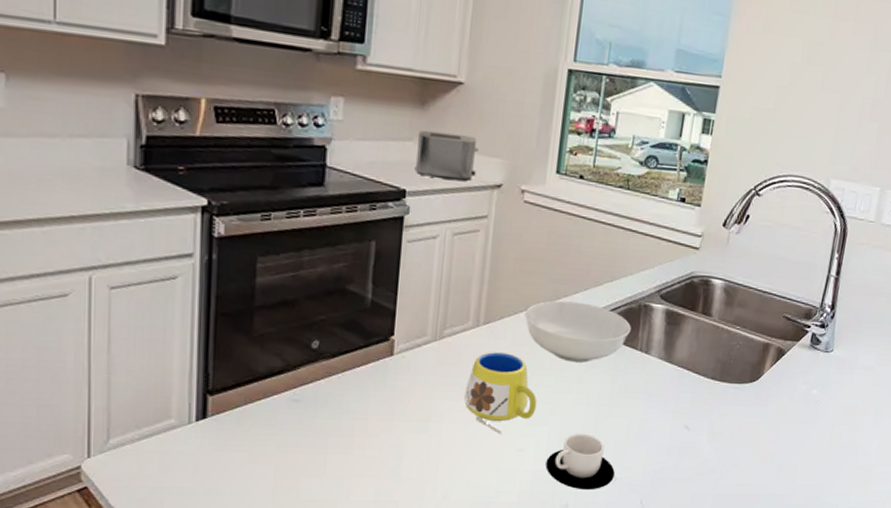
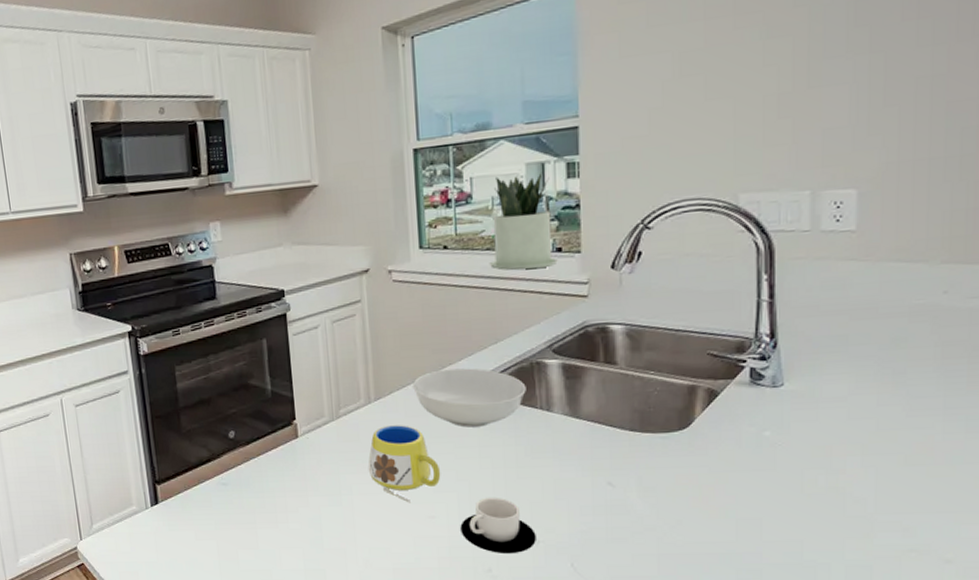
toaster: present [414,130,478,182] -> none [285,231,343,275]
planter: none [619,116,687,216] -> present [489,172,558,271]

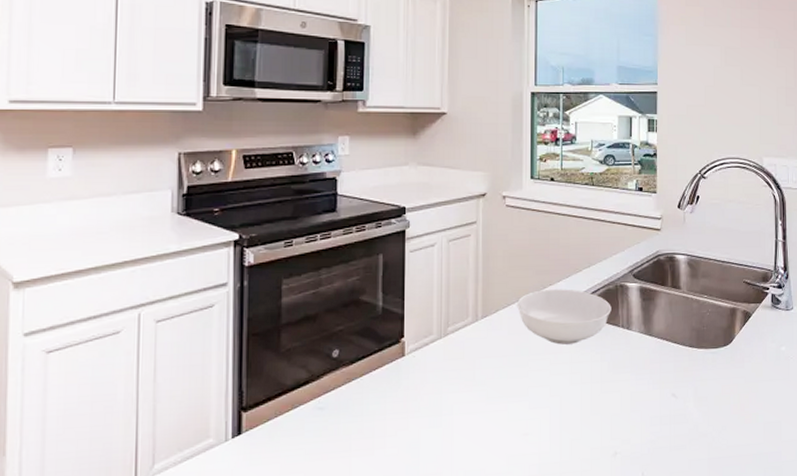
mug: present [368,425,441,503] -> none [470,342,536,421]
cup: present [460,497,536,554] -> none [551,411,614,468]
planter: present [489,172,558,271] -> none [586,124,639,204]

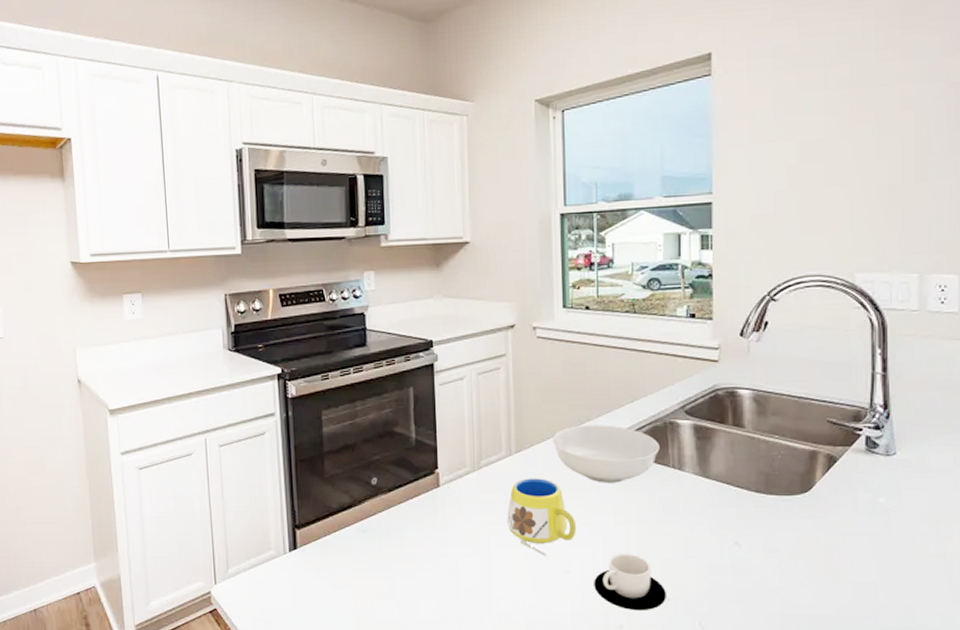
mug: none [470,342,536,421] -> present [506,478,577,557]
cup: none [551,411,614,468] -> present [594,553,666,611]

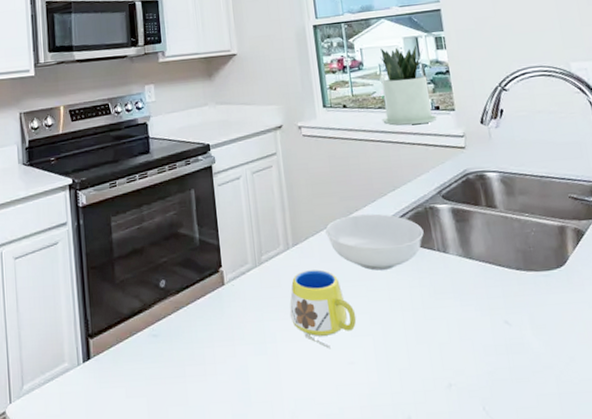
cup: present [594,553,666,611] -> none [378,339,449,400]
planter: none [627,242,691,334] -> present [380,44,437,126]

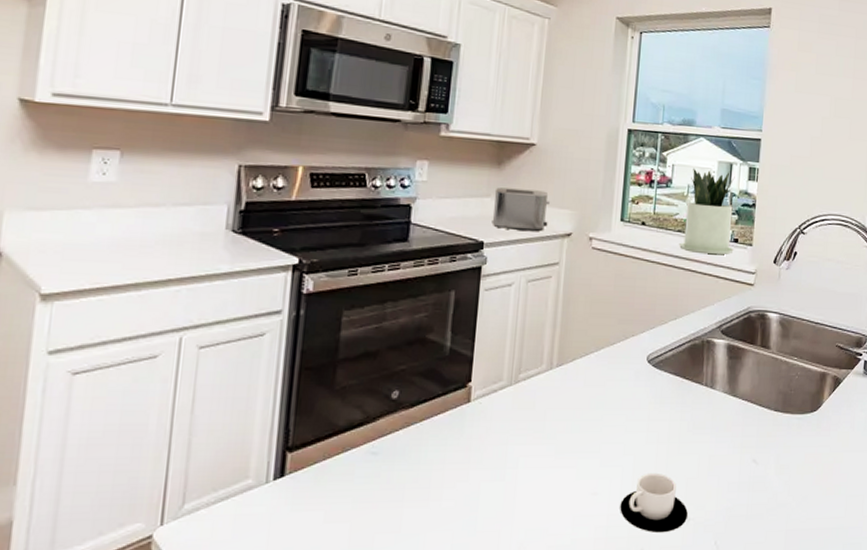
toaster: none [210,92,260,131] -> present [492,187,550,232]
mug: present [289,270,357,349] -> none [538,394,610,478]
bowl: present [325,213,424,271] -> none [595,340,696,400]
cup: none [378,339,449,400] -> present [620,472,688,533]

